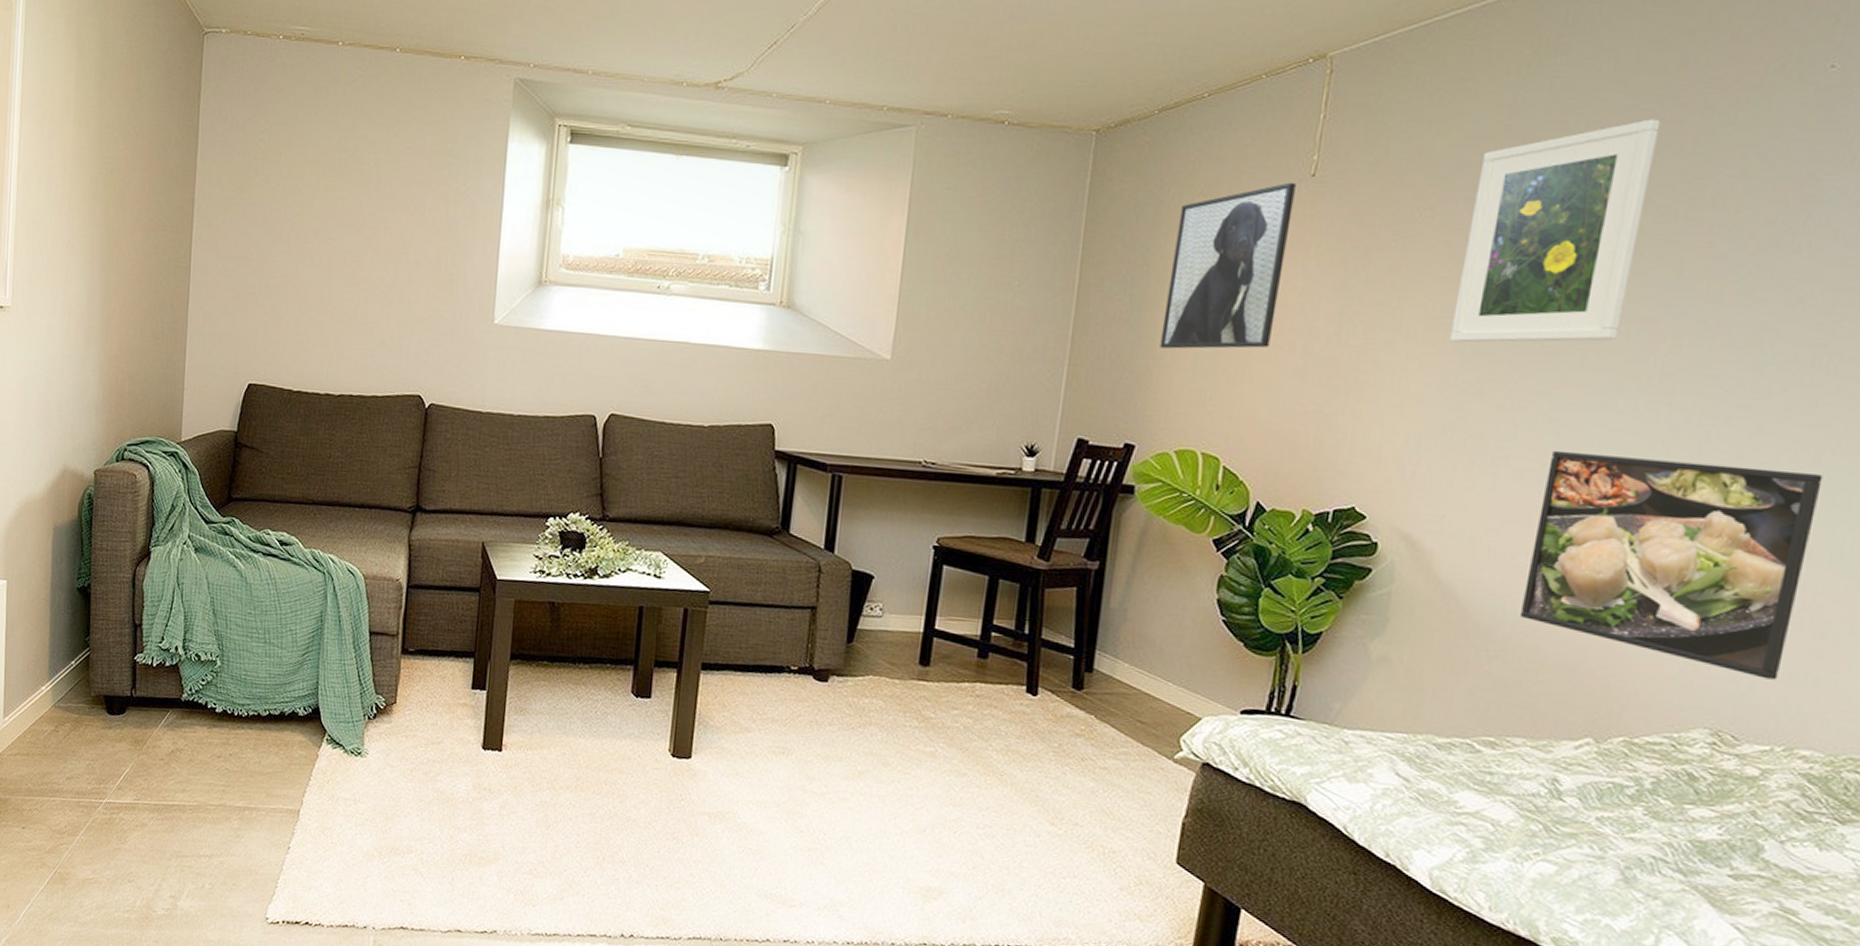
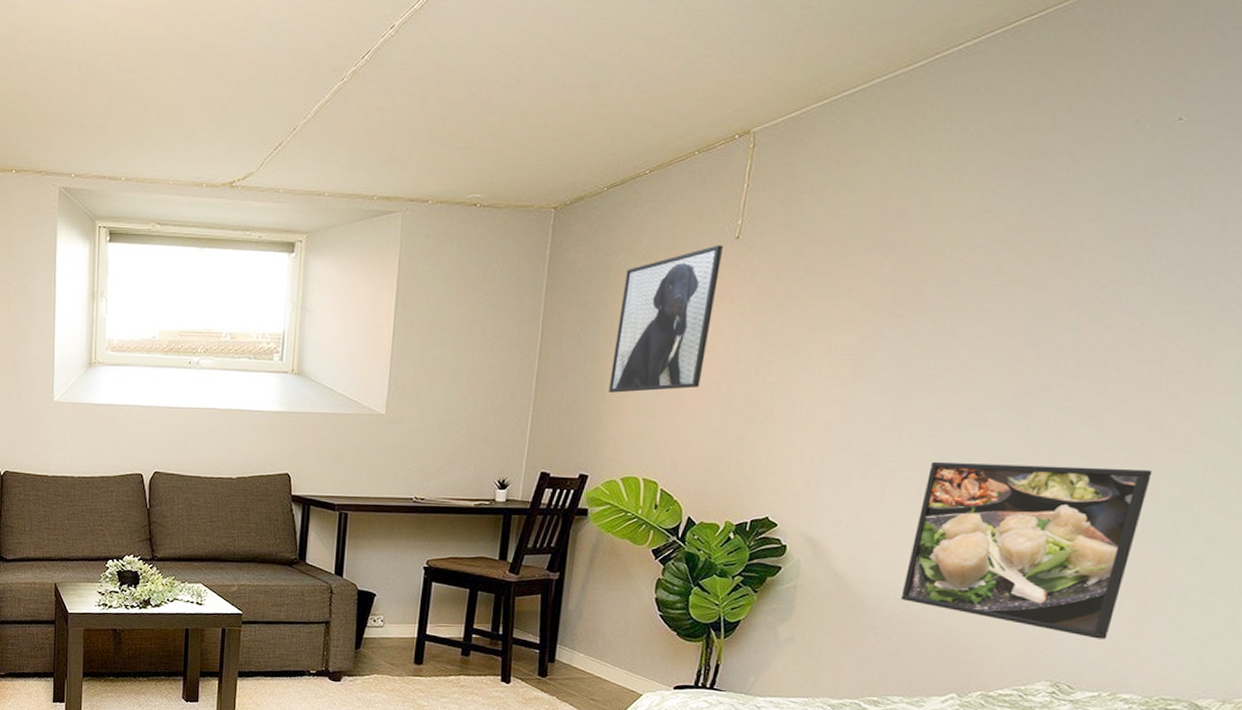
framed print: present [1450,119,1661,343] -> none [849,173,1032,375]

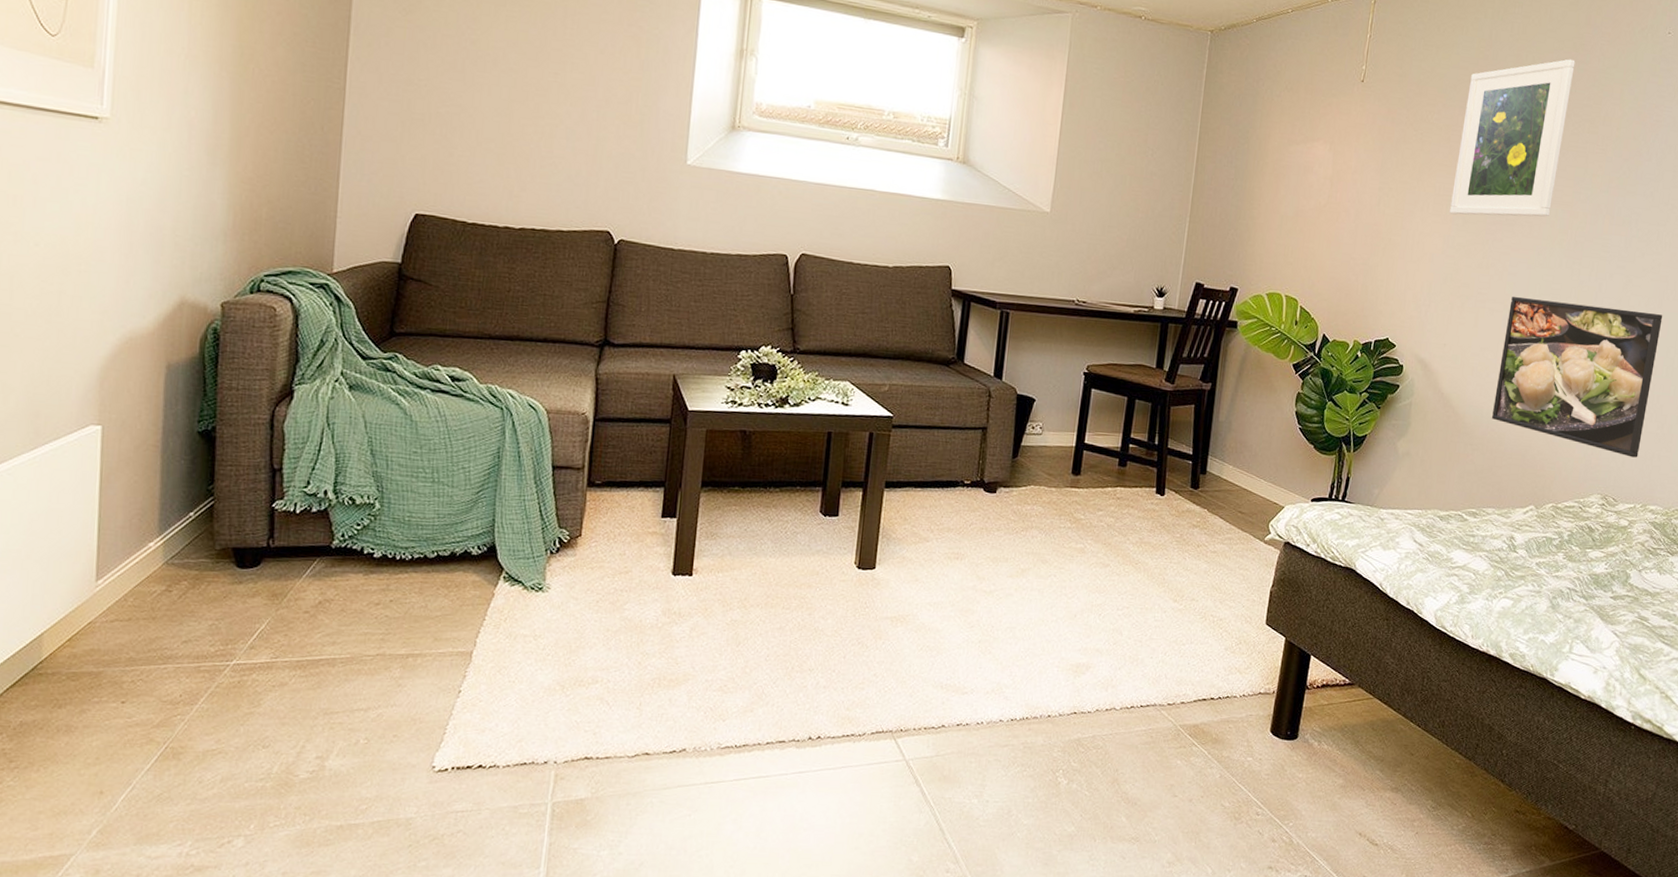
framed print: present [608,245,723,393] -> none [1256,85,1351,214]
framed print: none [849,173,1032,375] -> present [1450,59,1576,217]

